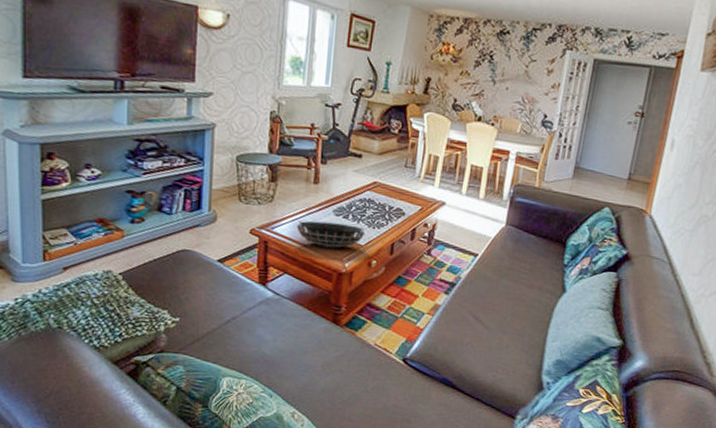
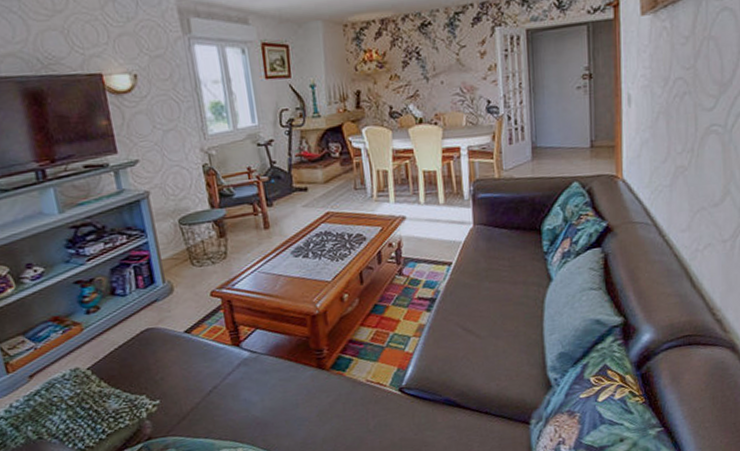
decorative bowl: present [297,221,365,249] -> none [257,263,329,293]

